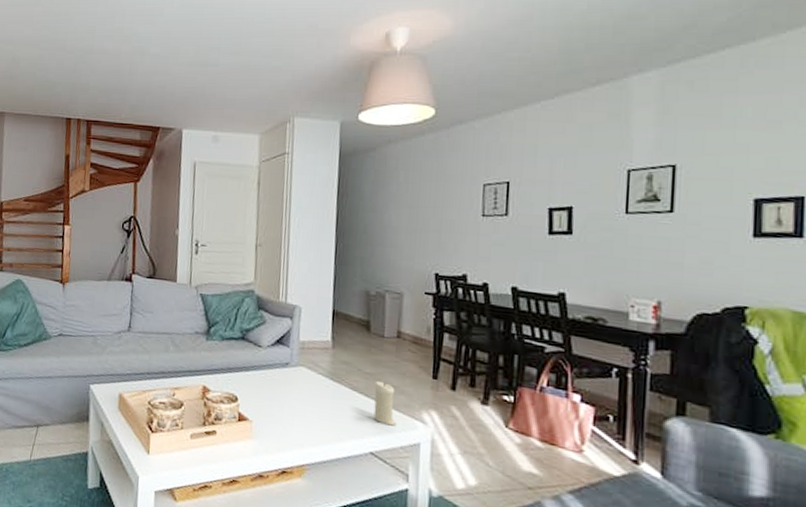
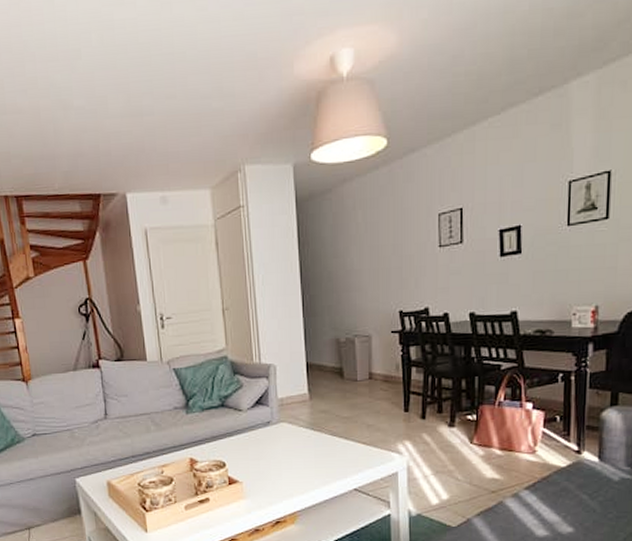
candle: present [373,381,396,427] -> none [352,423,375,462]

